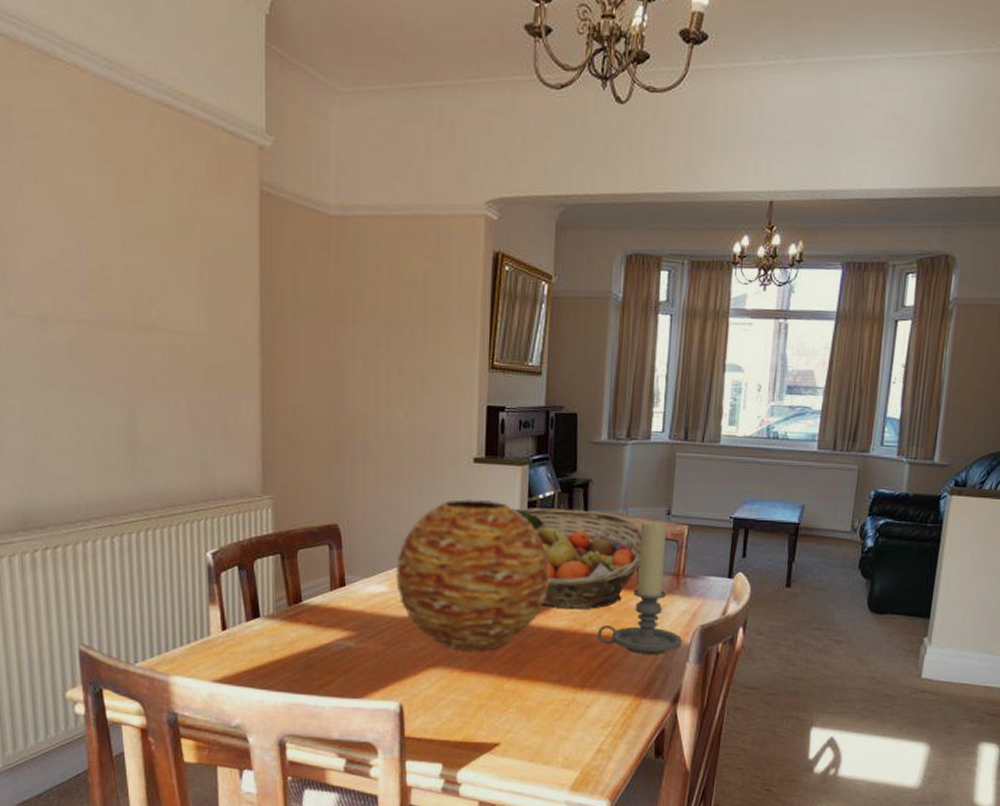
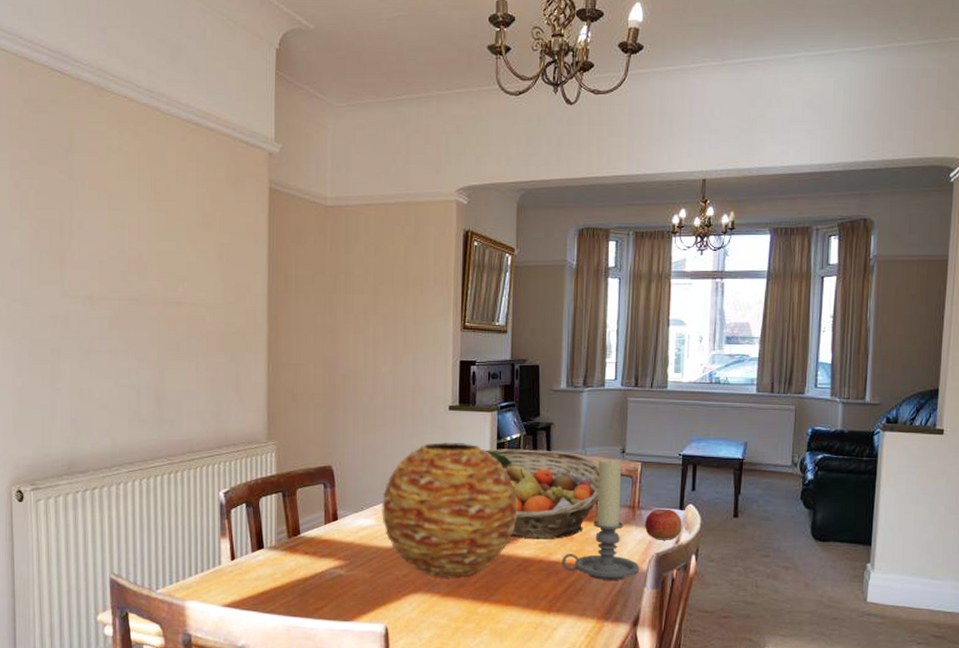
apple: none [690,576,731,611] -> present [645,508,682,540]

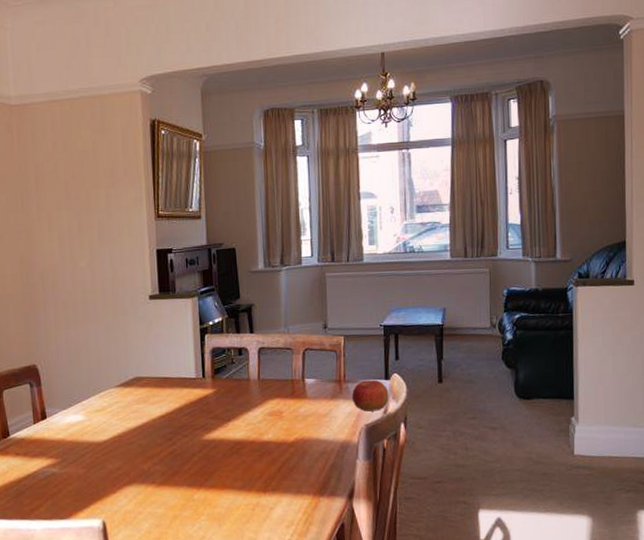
vase: present [382,441,518,578] -> none [89,331,226,468]
fruit basket: present [486,449,600,540] -> none [189,331,305,422]
candle holder: present [562,458,640,580] -> none [273,335,351,456]

